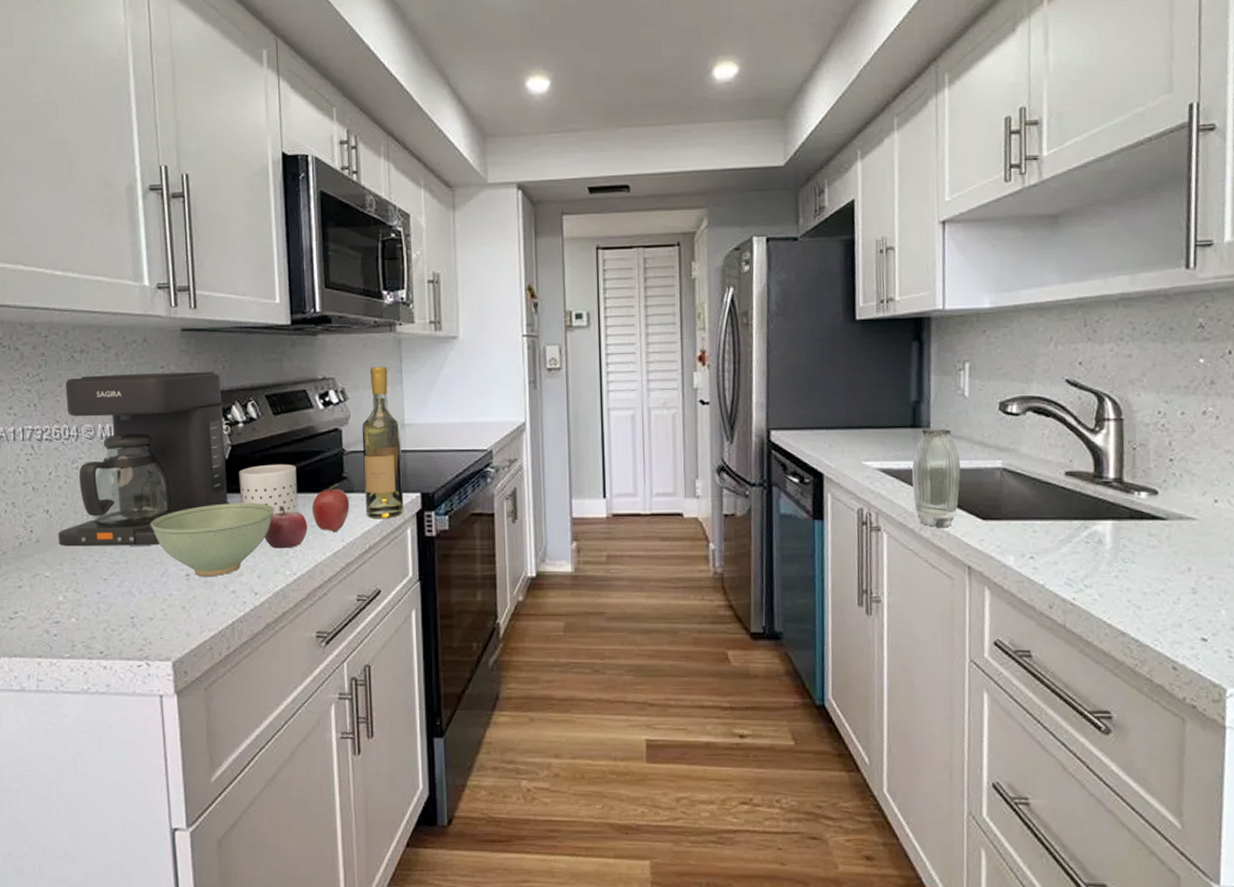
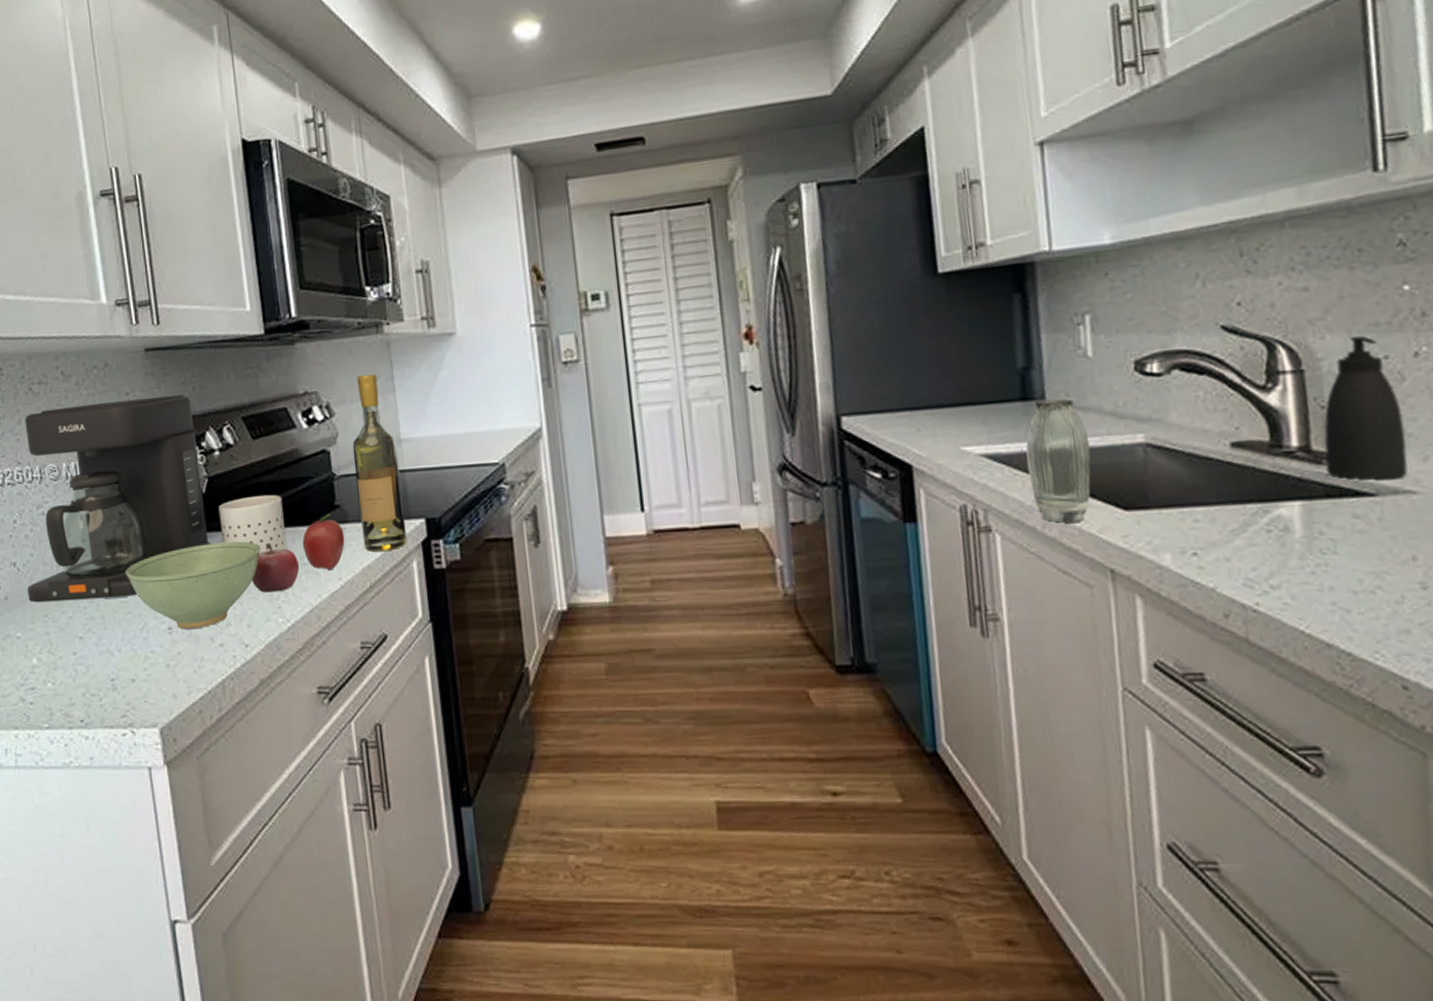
soap dispenser: none [1132,396,1192,507] -> present [1324,336,1408,480]

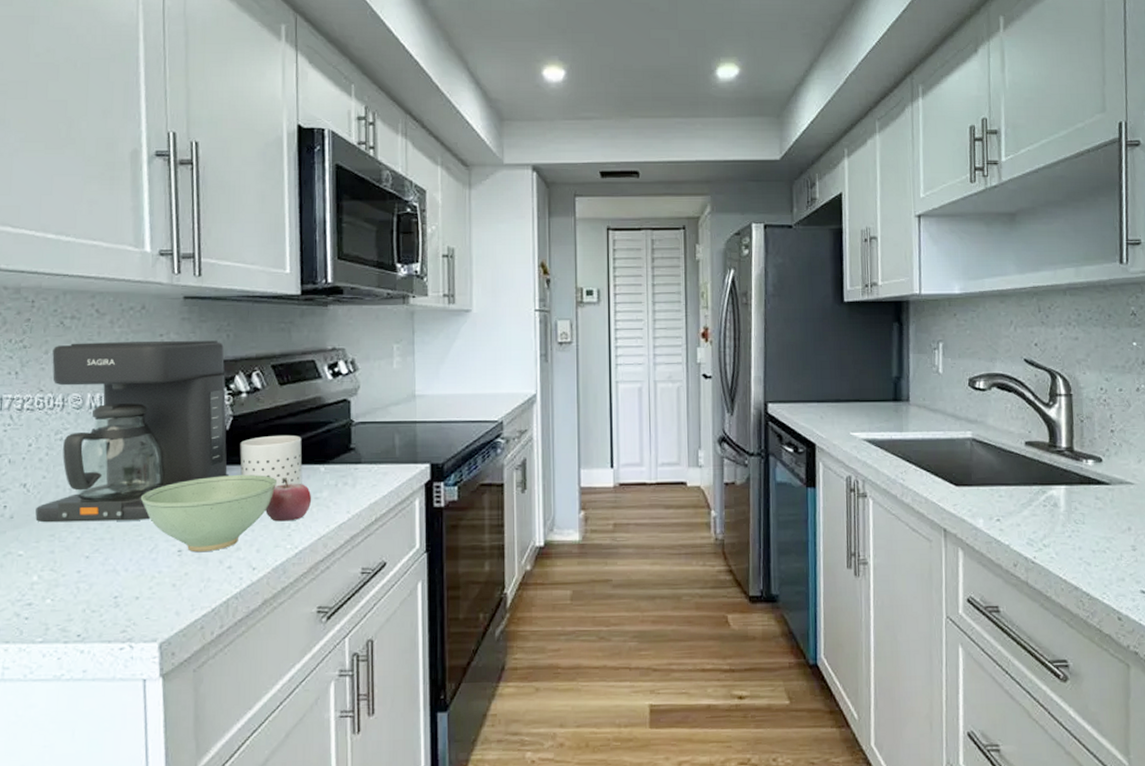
fruit: present [302,514,345,570] -> none [316,455,356,503]
bottle: present [352,374,407,553] -> none [371,338,412,491]
vase: present [1025,398,1092,523] -> none [893,402,937,493]
soap dispenser: present [1324,336,1408,480] -> none [1081,374,1129,473]

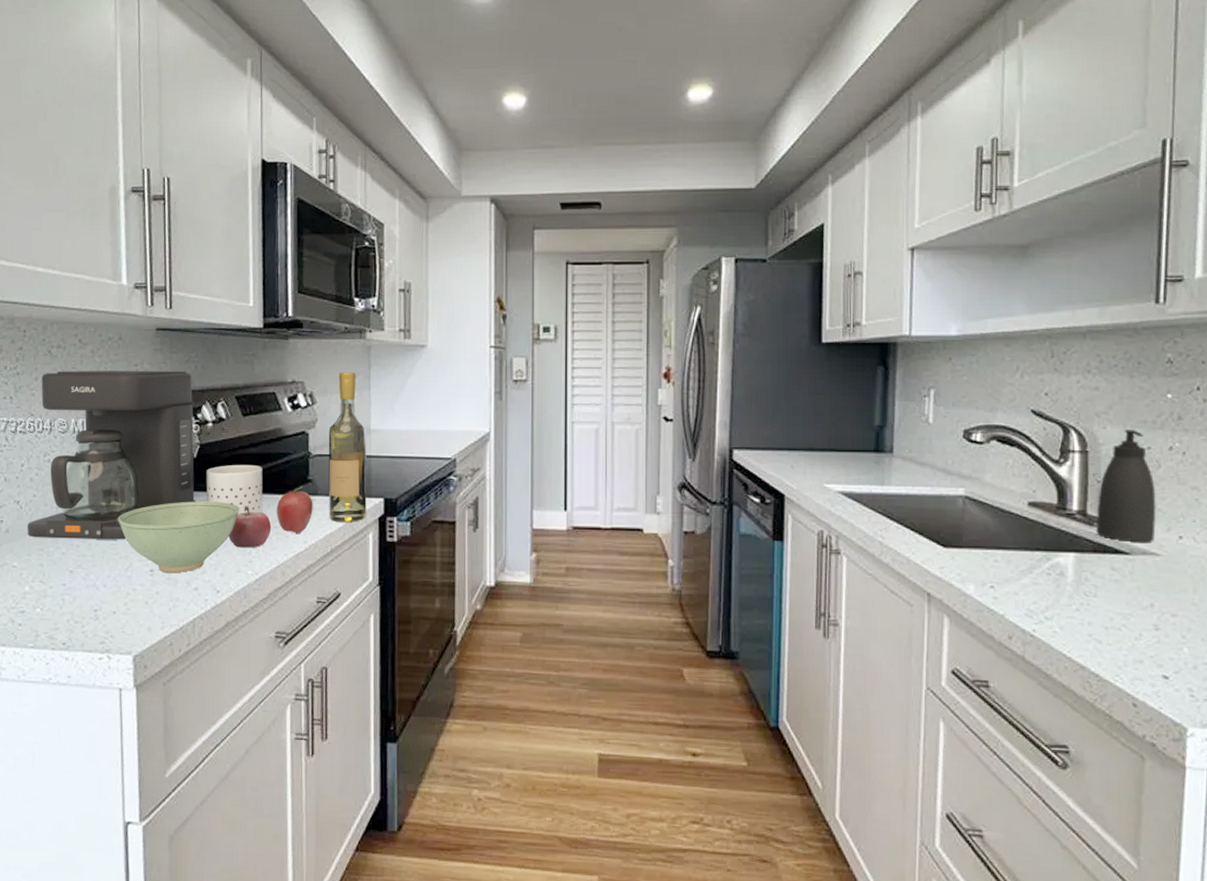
fruit: none [316,455,356,503] -> present [276,486,313,533]
bottle: none [371,338,412,491] -> present [328,372,367,523]
soap dispenser: none [1081,374,1129,473] -> present [1096,430,1157,542]

